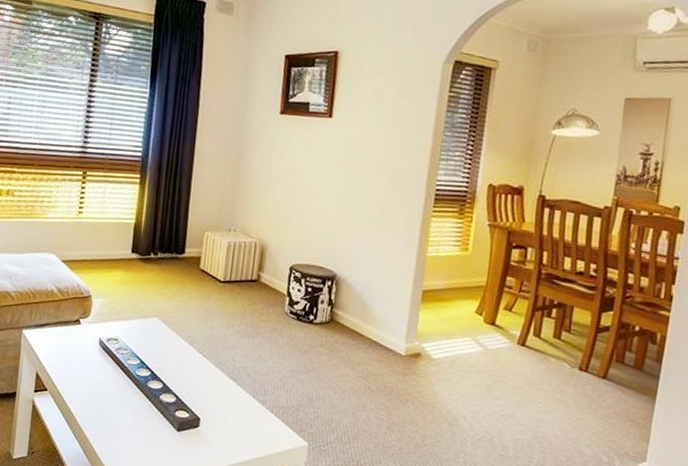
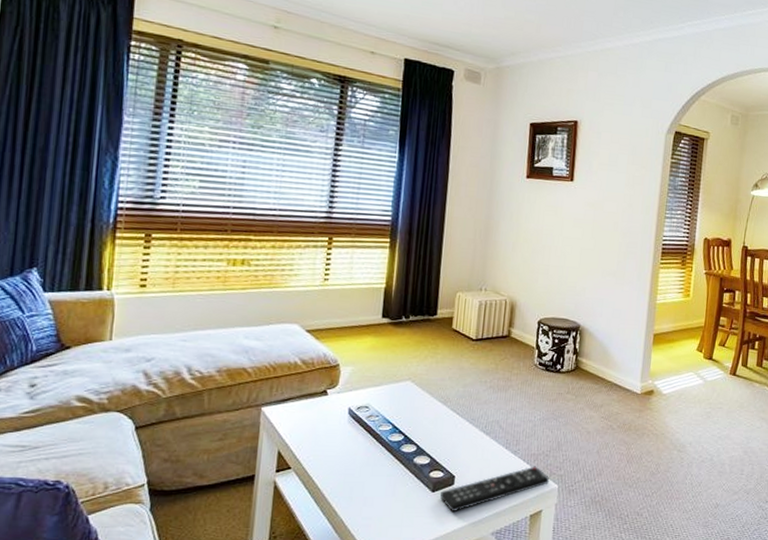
remote control: none [185,419,299,455] -> present [440,466,550,513]

